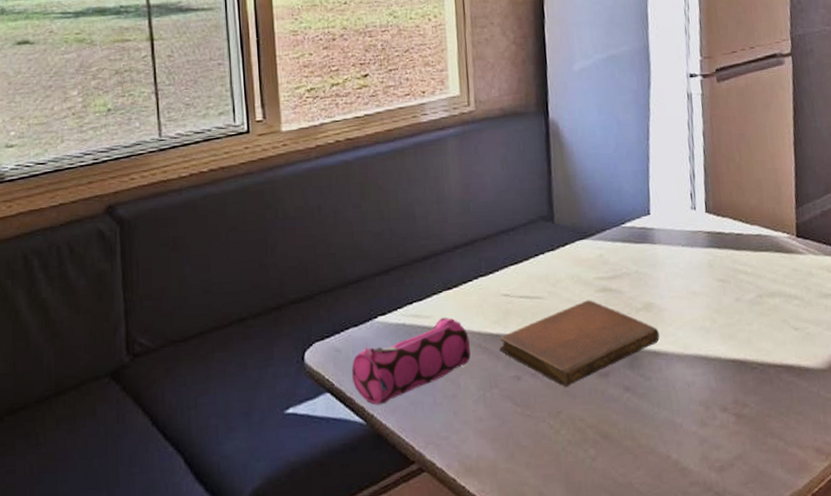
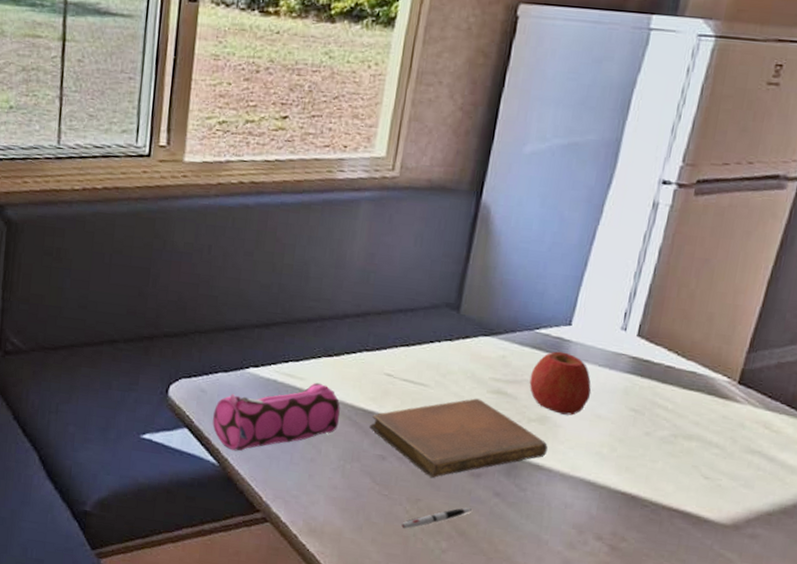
pen: none [549,409,608,446] -> present [401,507,472,530]
apple: none [627,240,683,298] -> present [529,351,592,416]

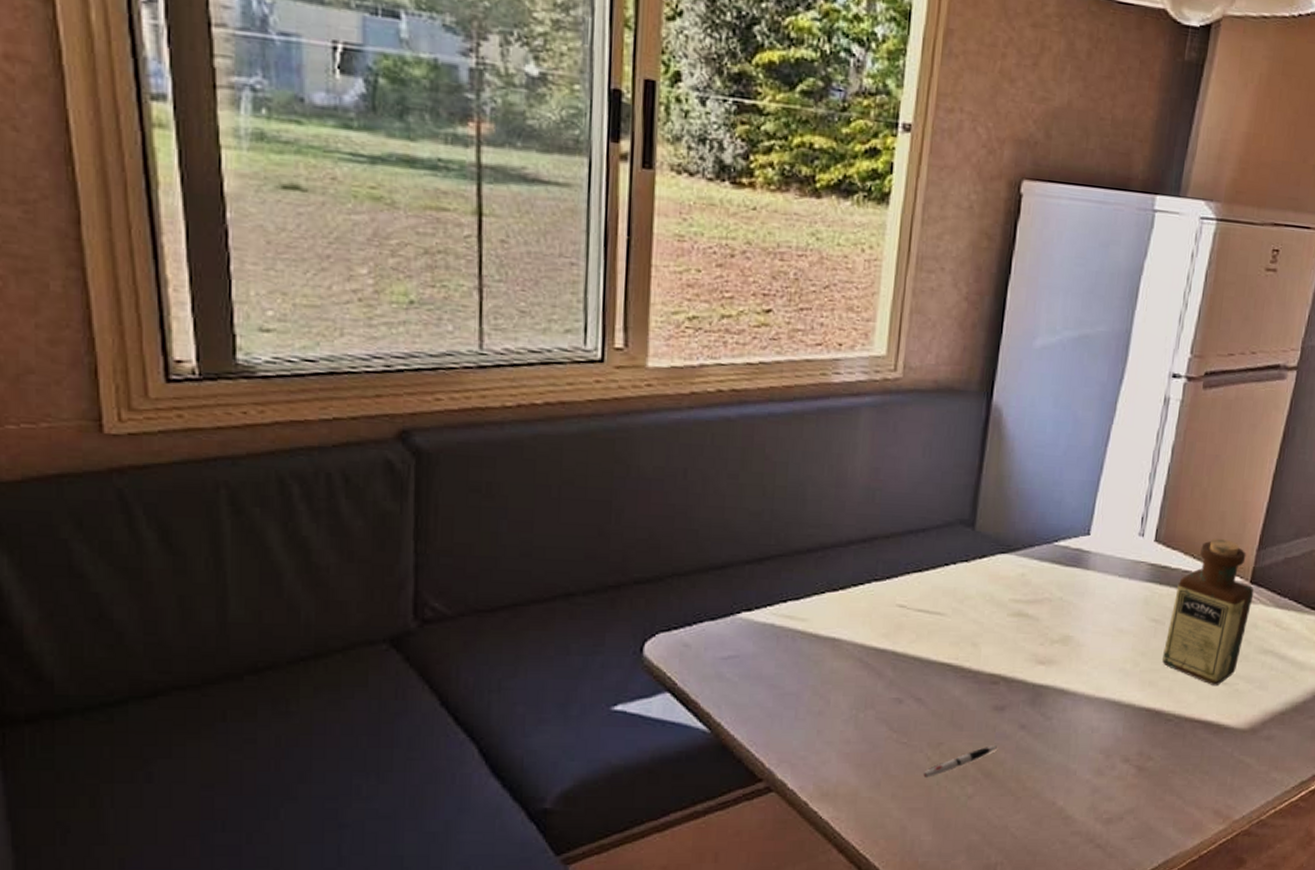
pencil case: present [212,382,340,451] -> none [699,622,849,713]
notebook: present [370,398,548,478] -> none [883,624,1072,717]
apple: present [529,351,592,416] -> none [1050,564,1113,632]
bottle: none [640,338,743,480] -> present [1162,539,1254,687]

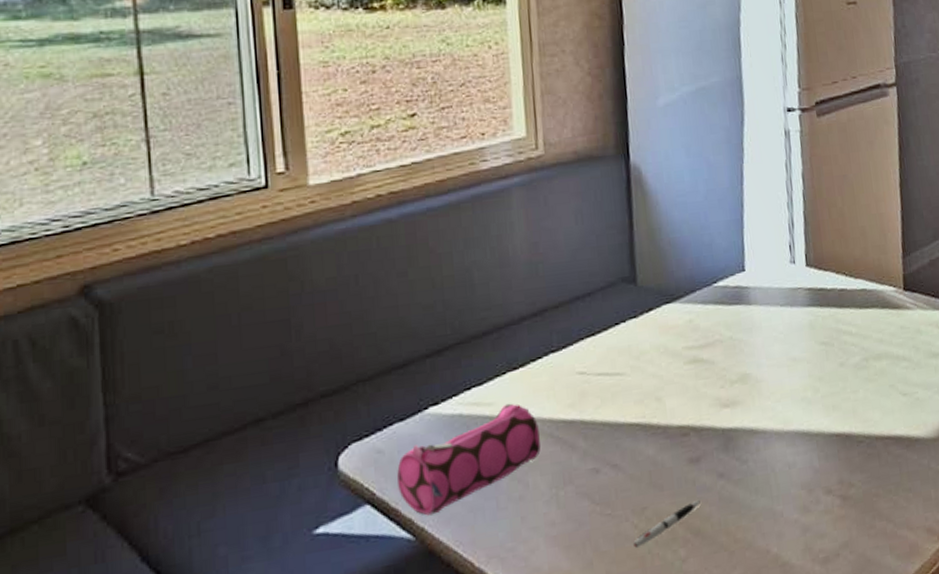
pencil case: none [699,622,849,713] -> present [396,403,541,516]
bottle: present [1162,539,1254,687] -> none [837,252,912,399]

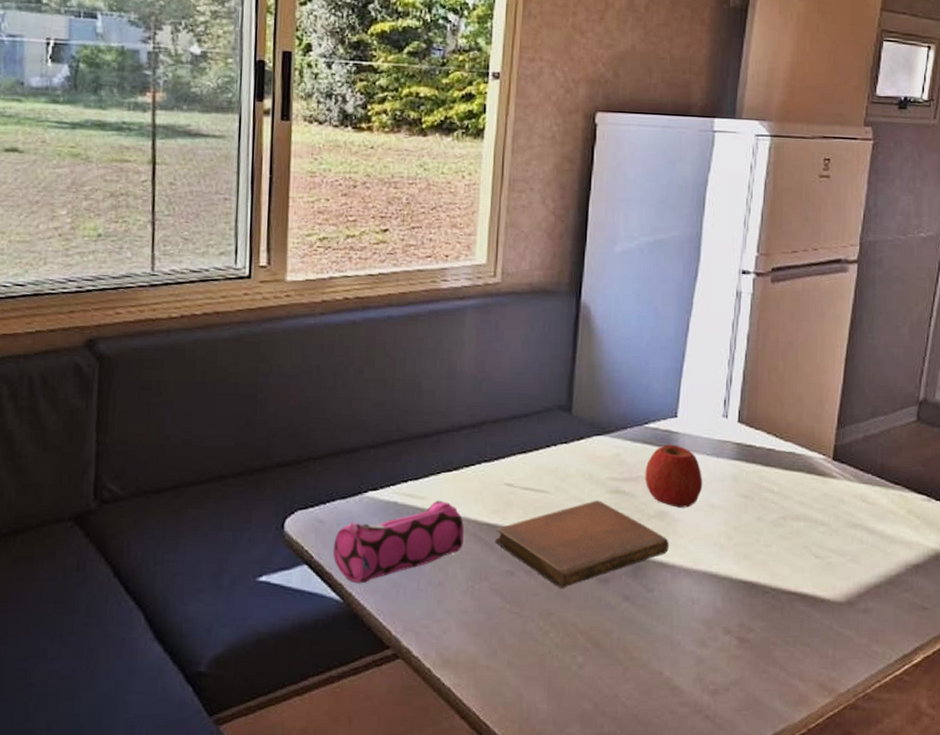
notebook: none [574,373,757,478] -> present [495,500,669,588]
pen: present [633,500,700,549] -> none [536,616,603,648]
apple: none [720,300,782,368] -> present [645,444,703,508]

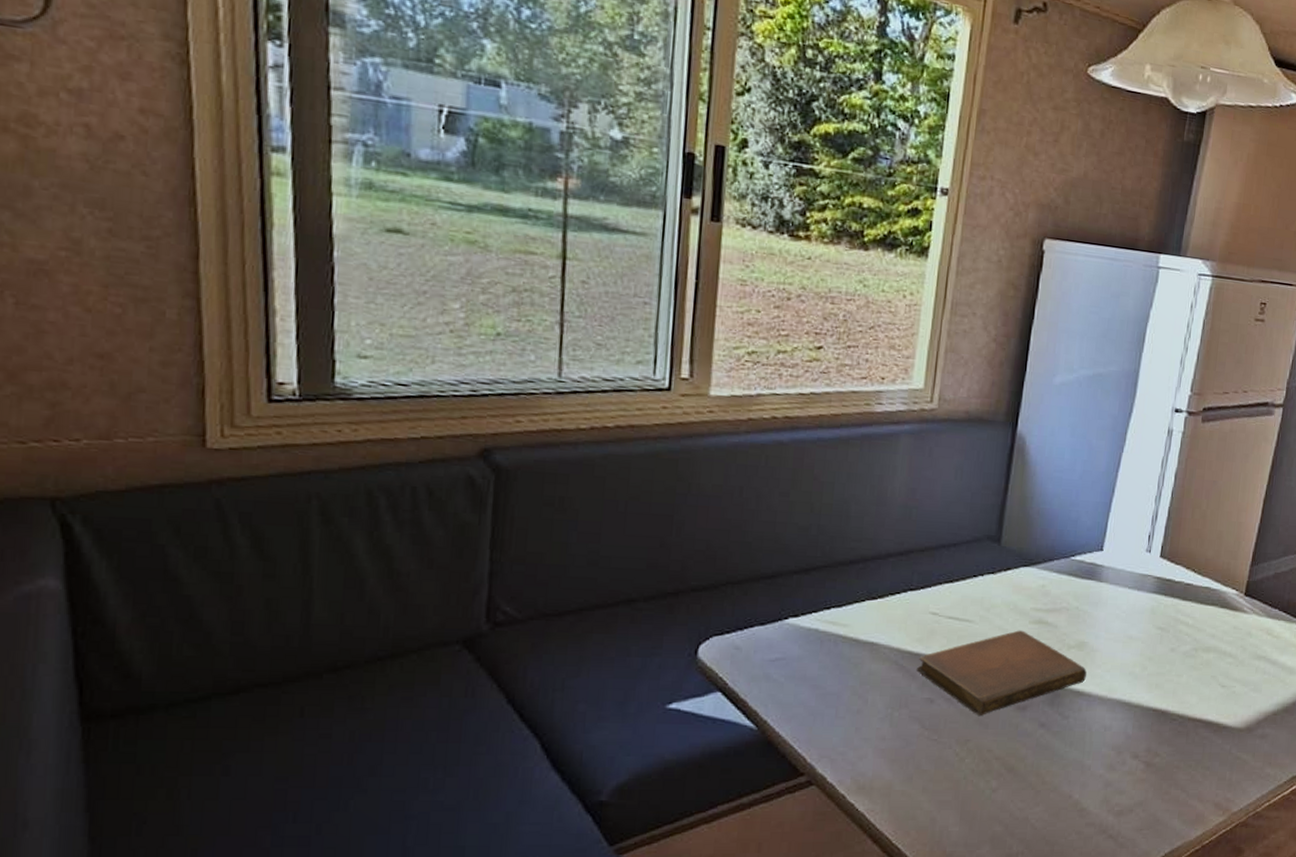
pencil case: present [333,500,464,584] -> none [749,628,886,711]
apple: present [645,444,703,508] -> none [1067,577,1123,639]

